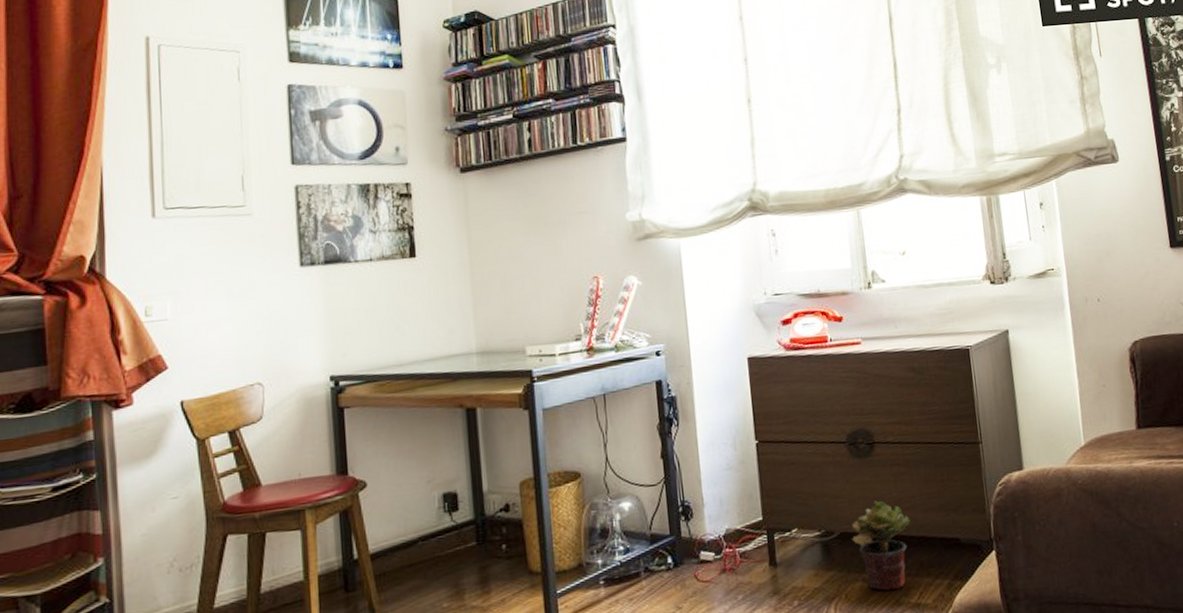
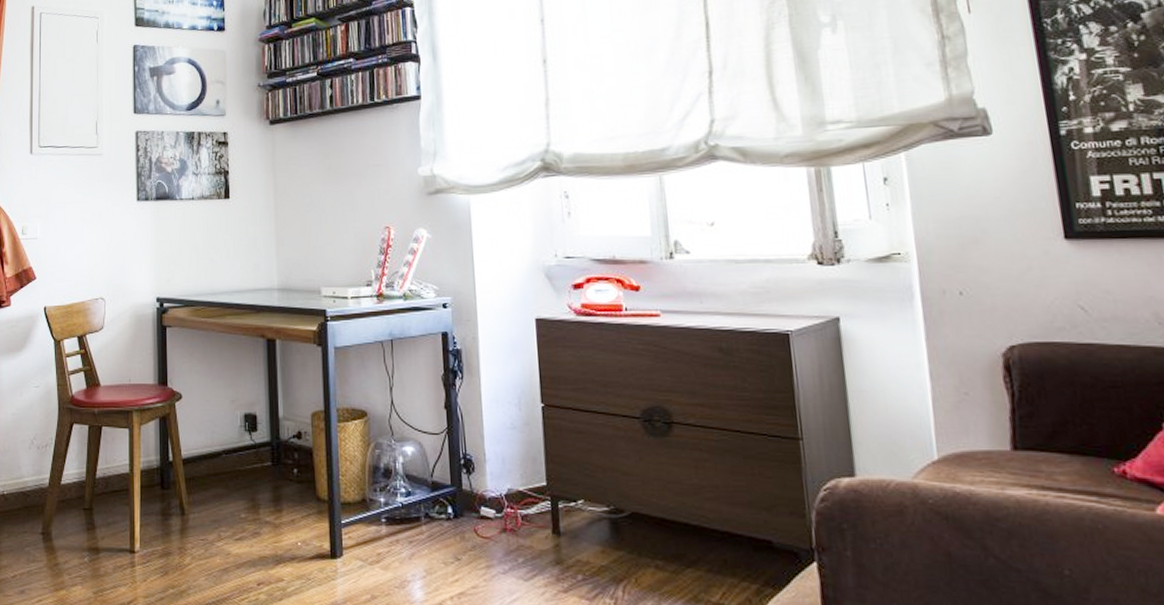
potted plant: present [851,501,911,591] -> none [643,485,714,583]

